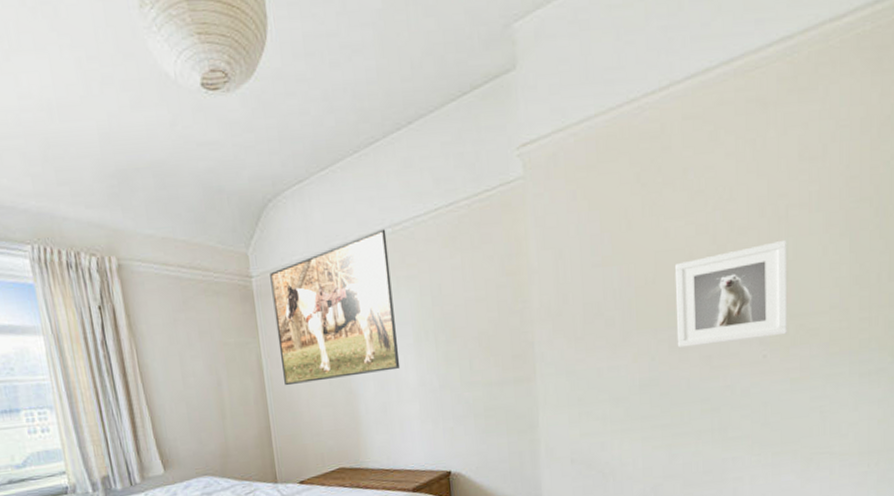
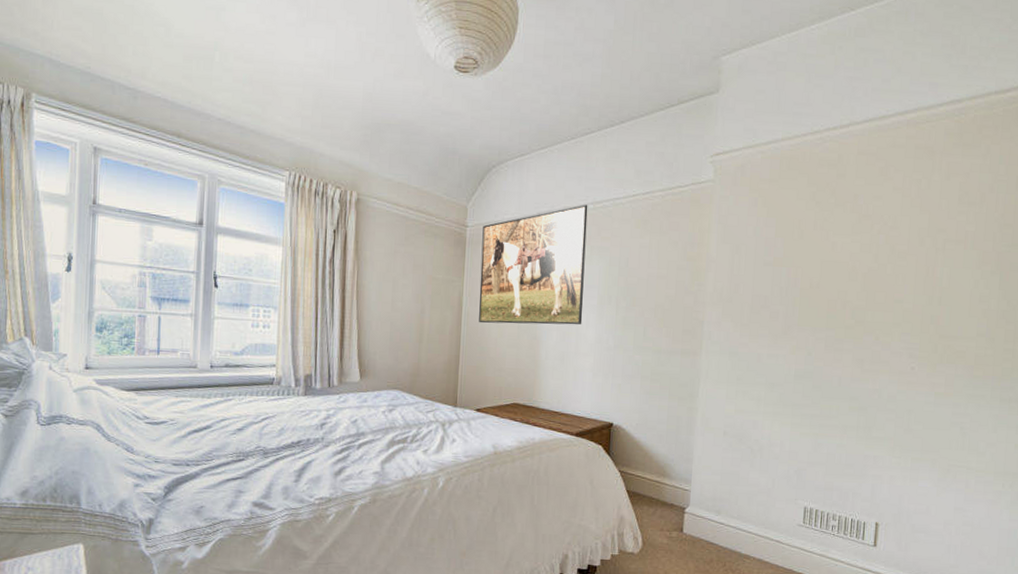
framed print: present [675,241,788,348] -> none [833,269,942,352]

